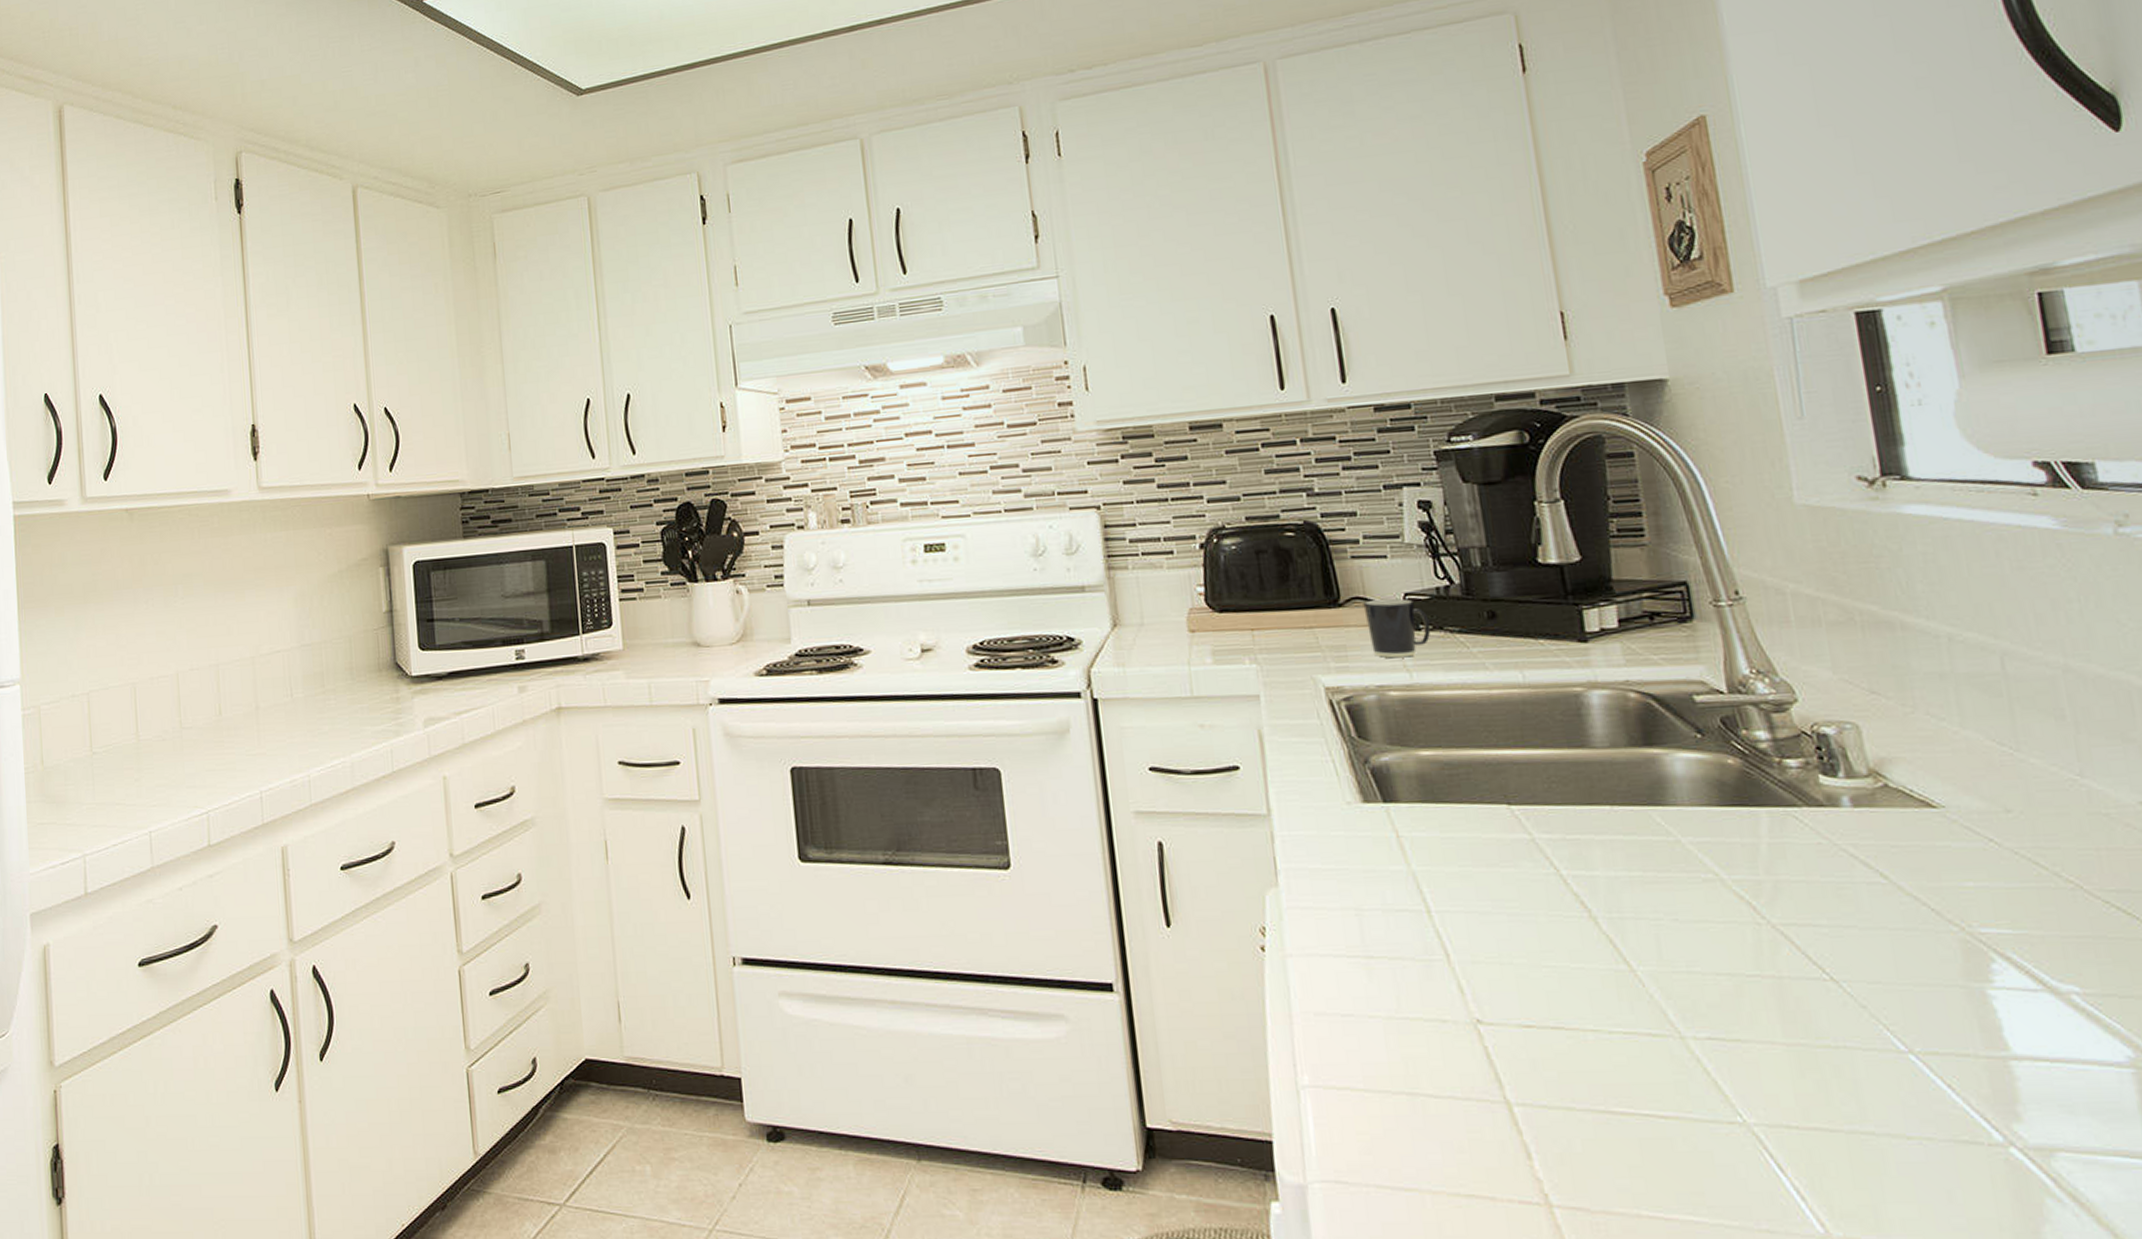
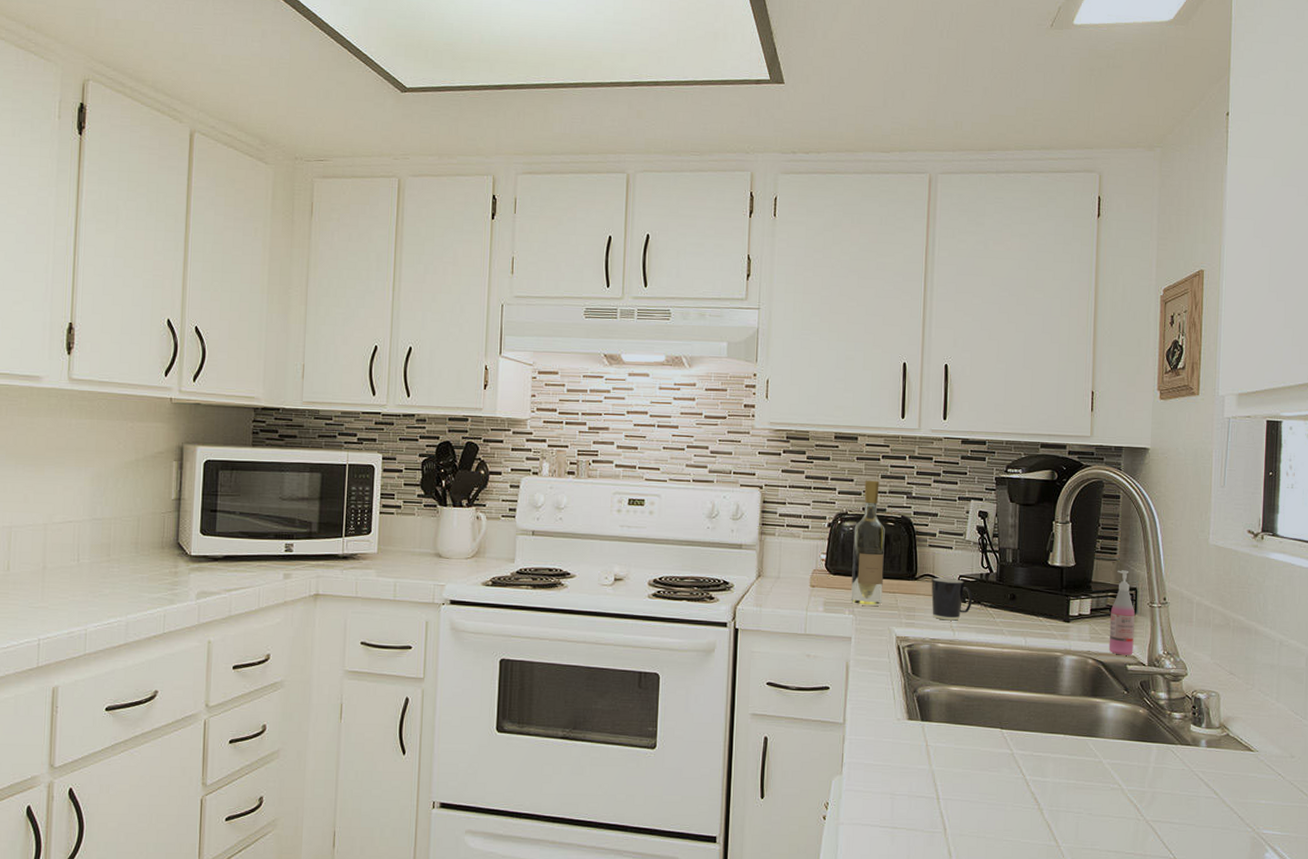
bottle: none [1237,478,1296,651] -> present [851,480,885,607]
soap dispenser: none [1650,557,1700,682] -> present [1109,570,1135,656]

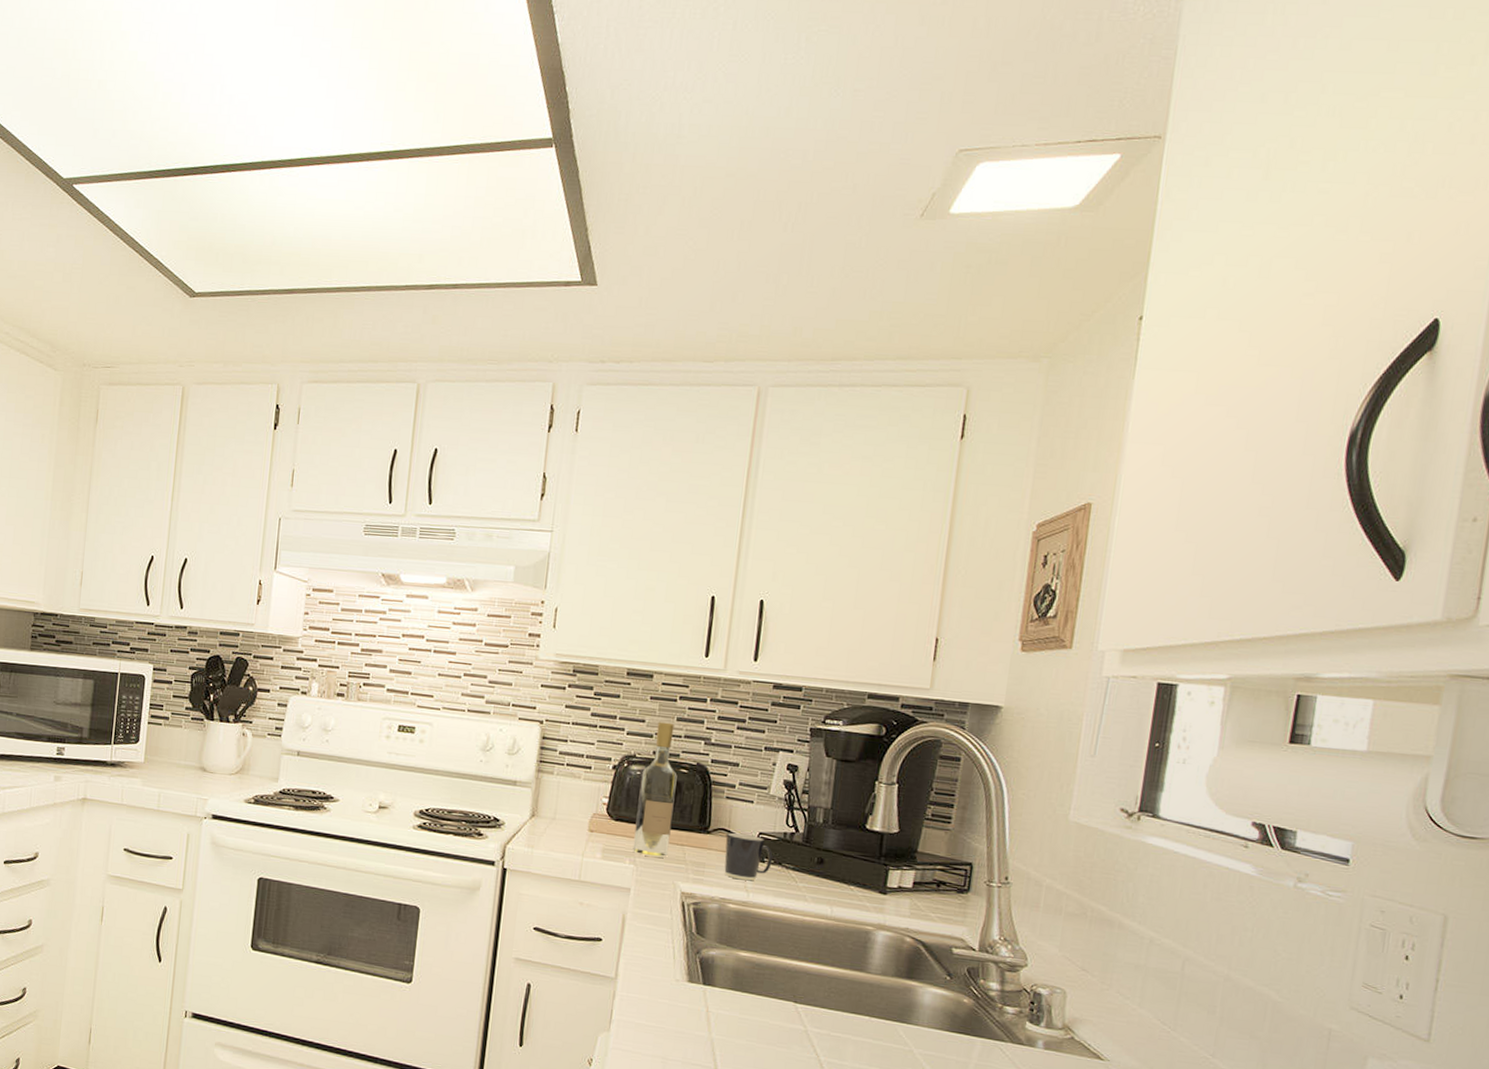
soap dispenser: present [1109,570,1135,656] -> none [931,841,968,938]

